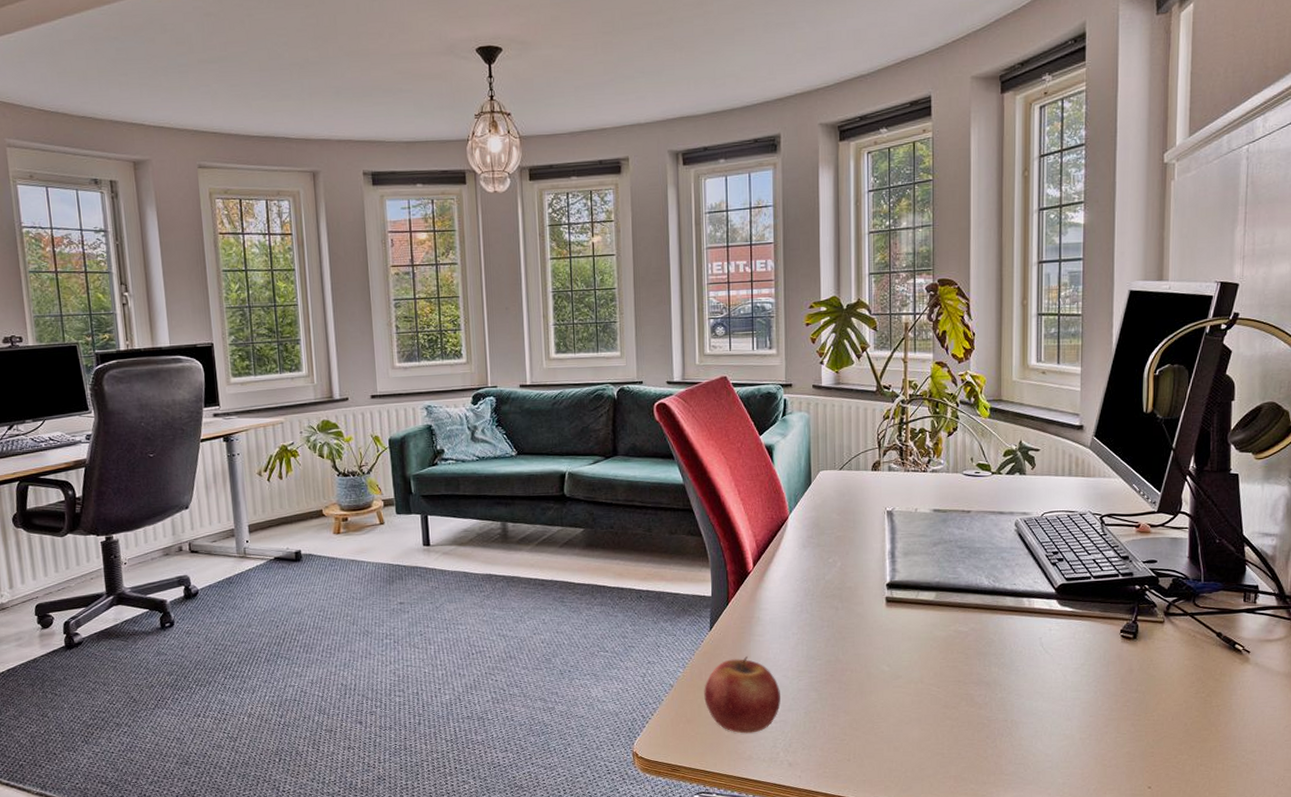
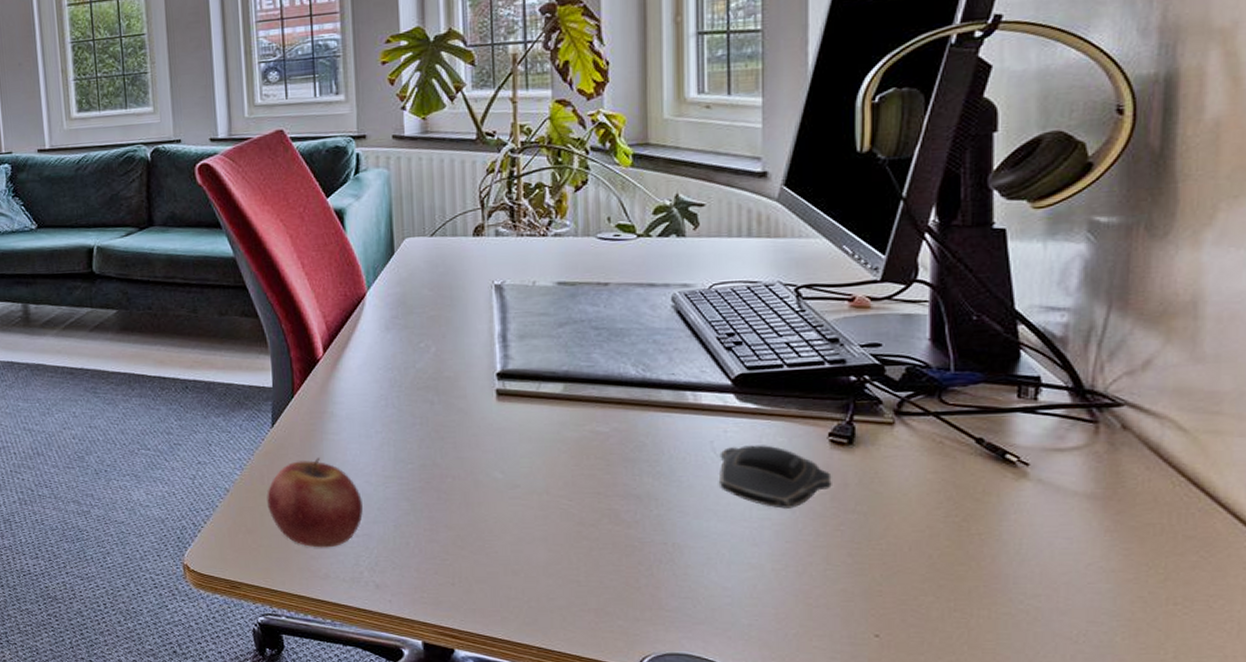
computer mouse: none [1044,640,1122,690] -> present [718,445,832,509]

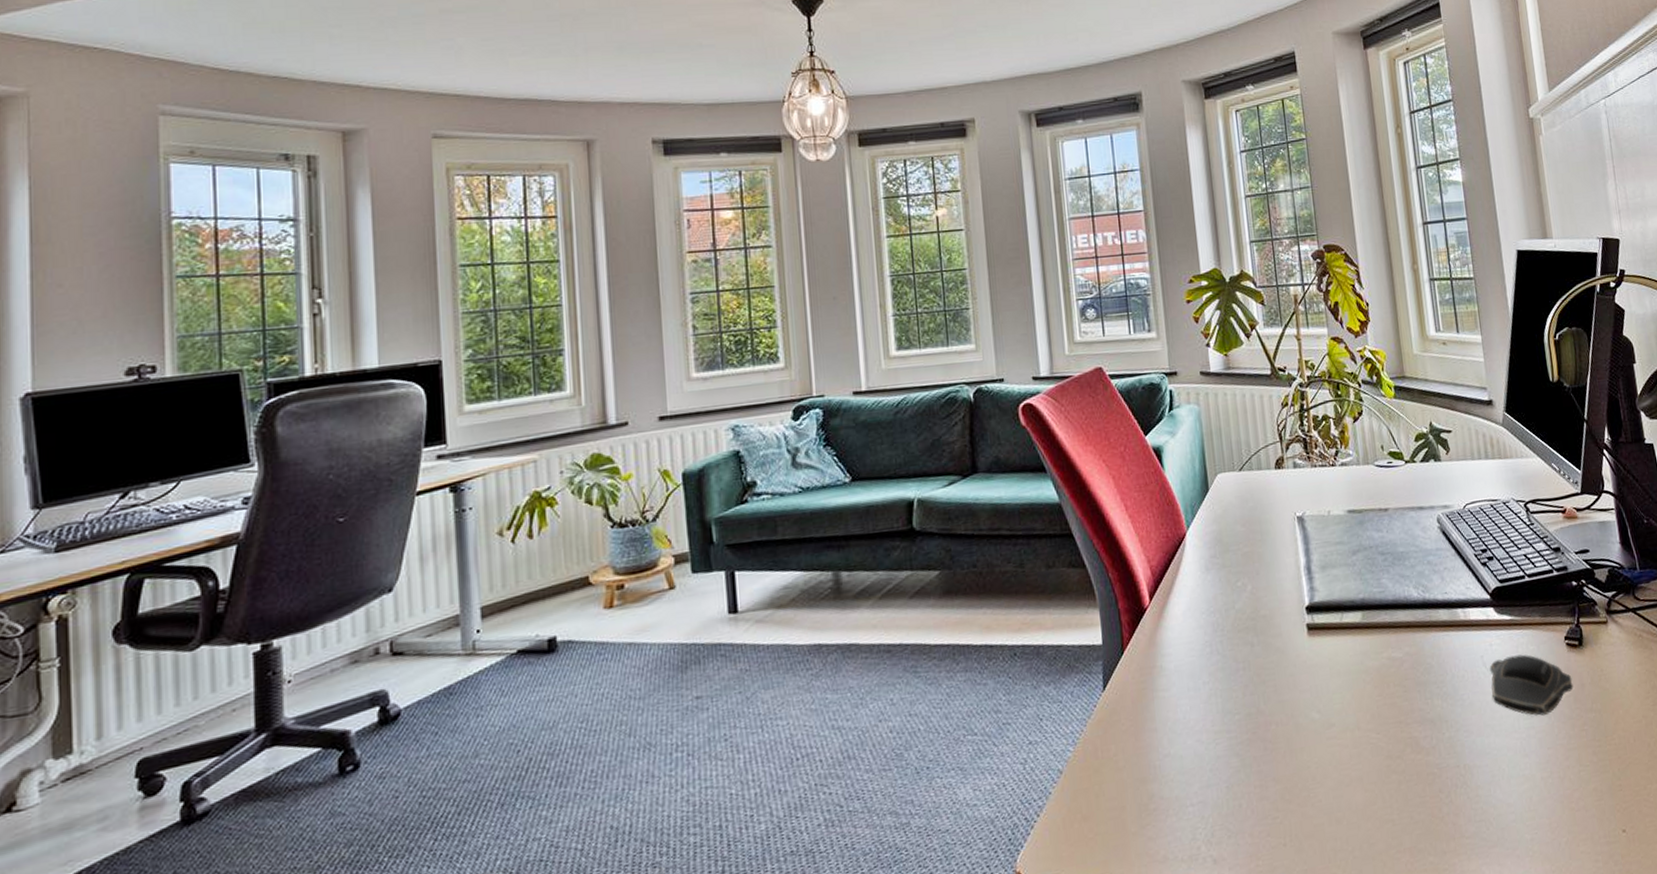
apple: present [267,458,363,548] -> none [1101,719,1197,827]

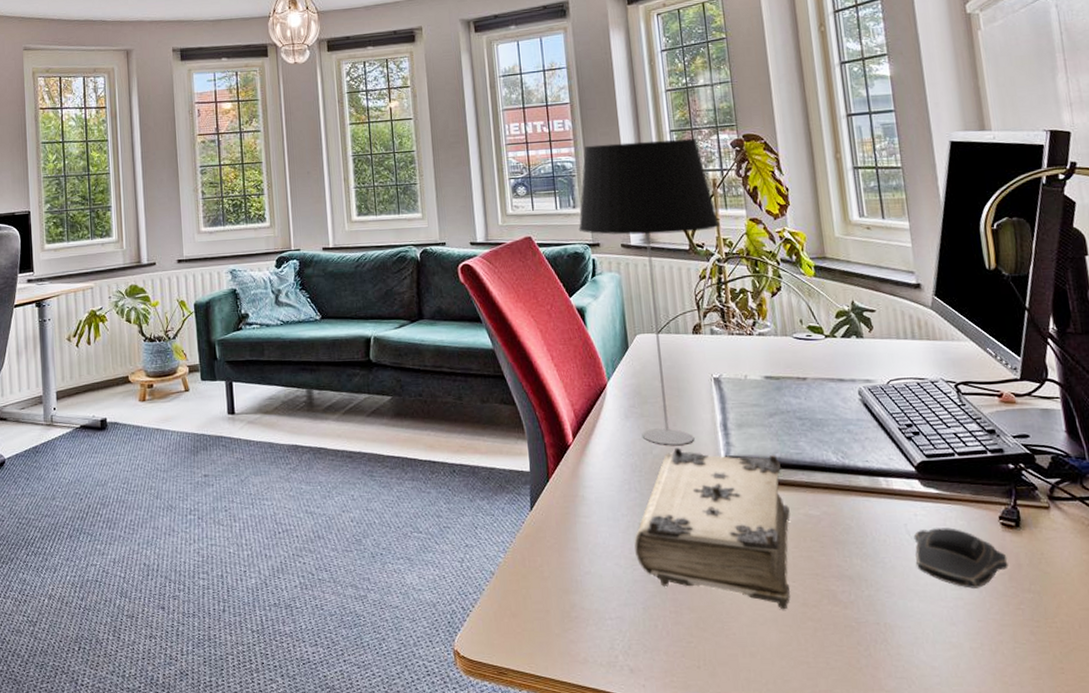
table lamp: none [1154,250,1302,598] -> present [578,139,720,445]
book: none [1216,596,1375,766] -> present [634,447,790,610]

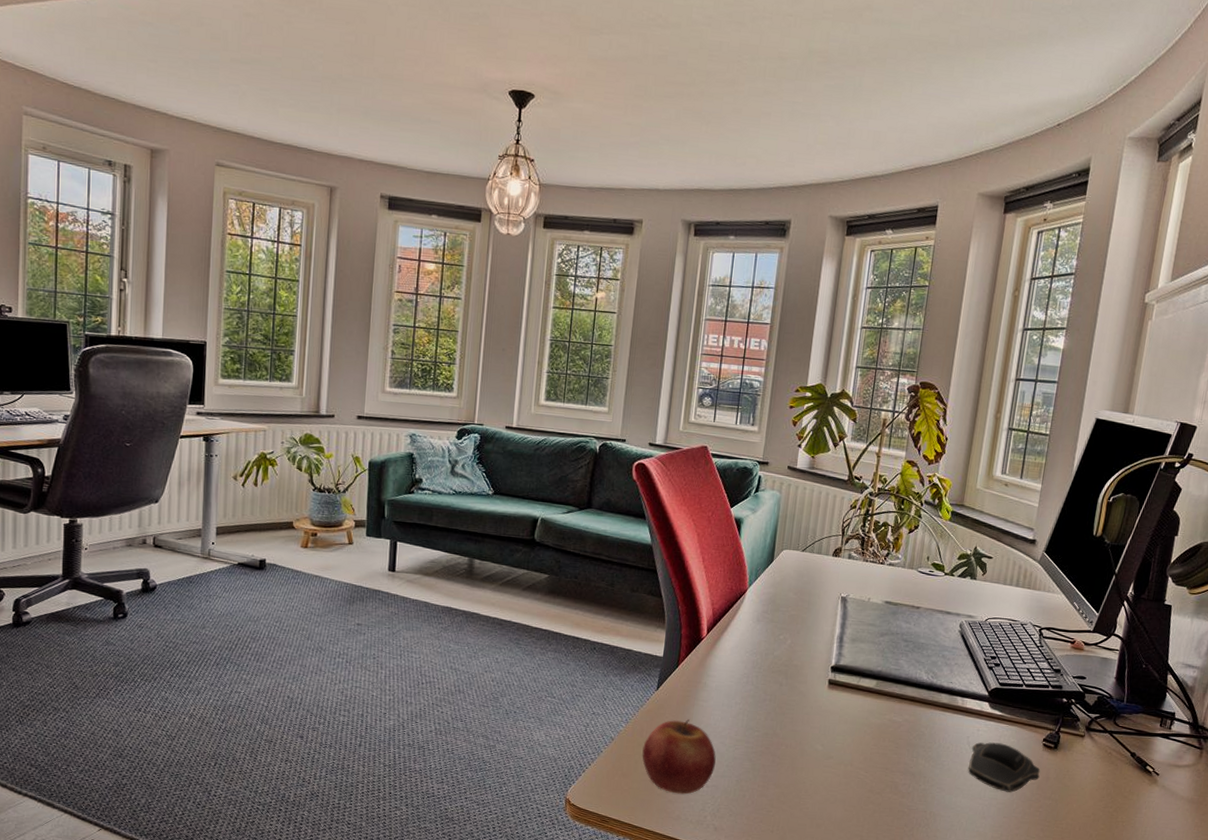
apple: none [528,540,615,632] -> present [642,719,716,794]
table lamp: present [578,139,720,445] -> none [752,368,880,650]
book: present [634,447,790,610] -> none [740,652,881,794]

